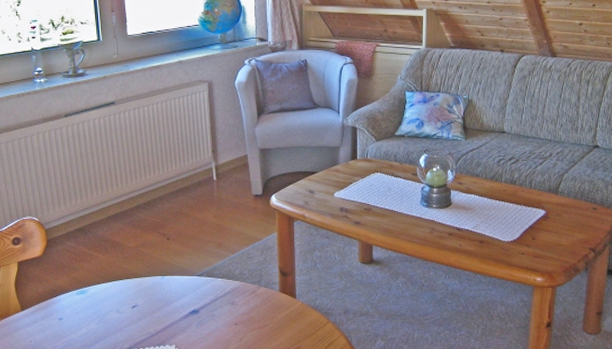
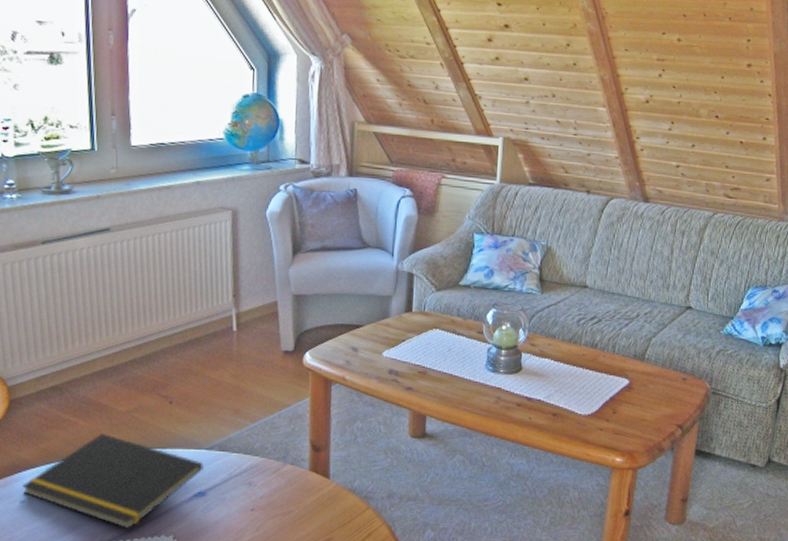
notepad: none [60,264,196,341] -> present [22,432,204,530]

